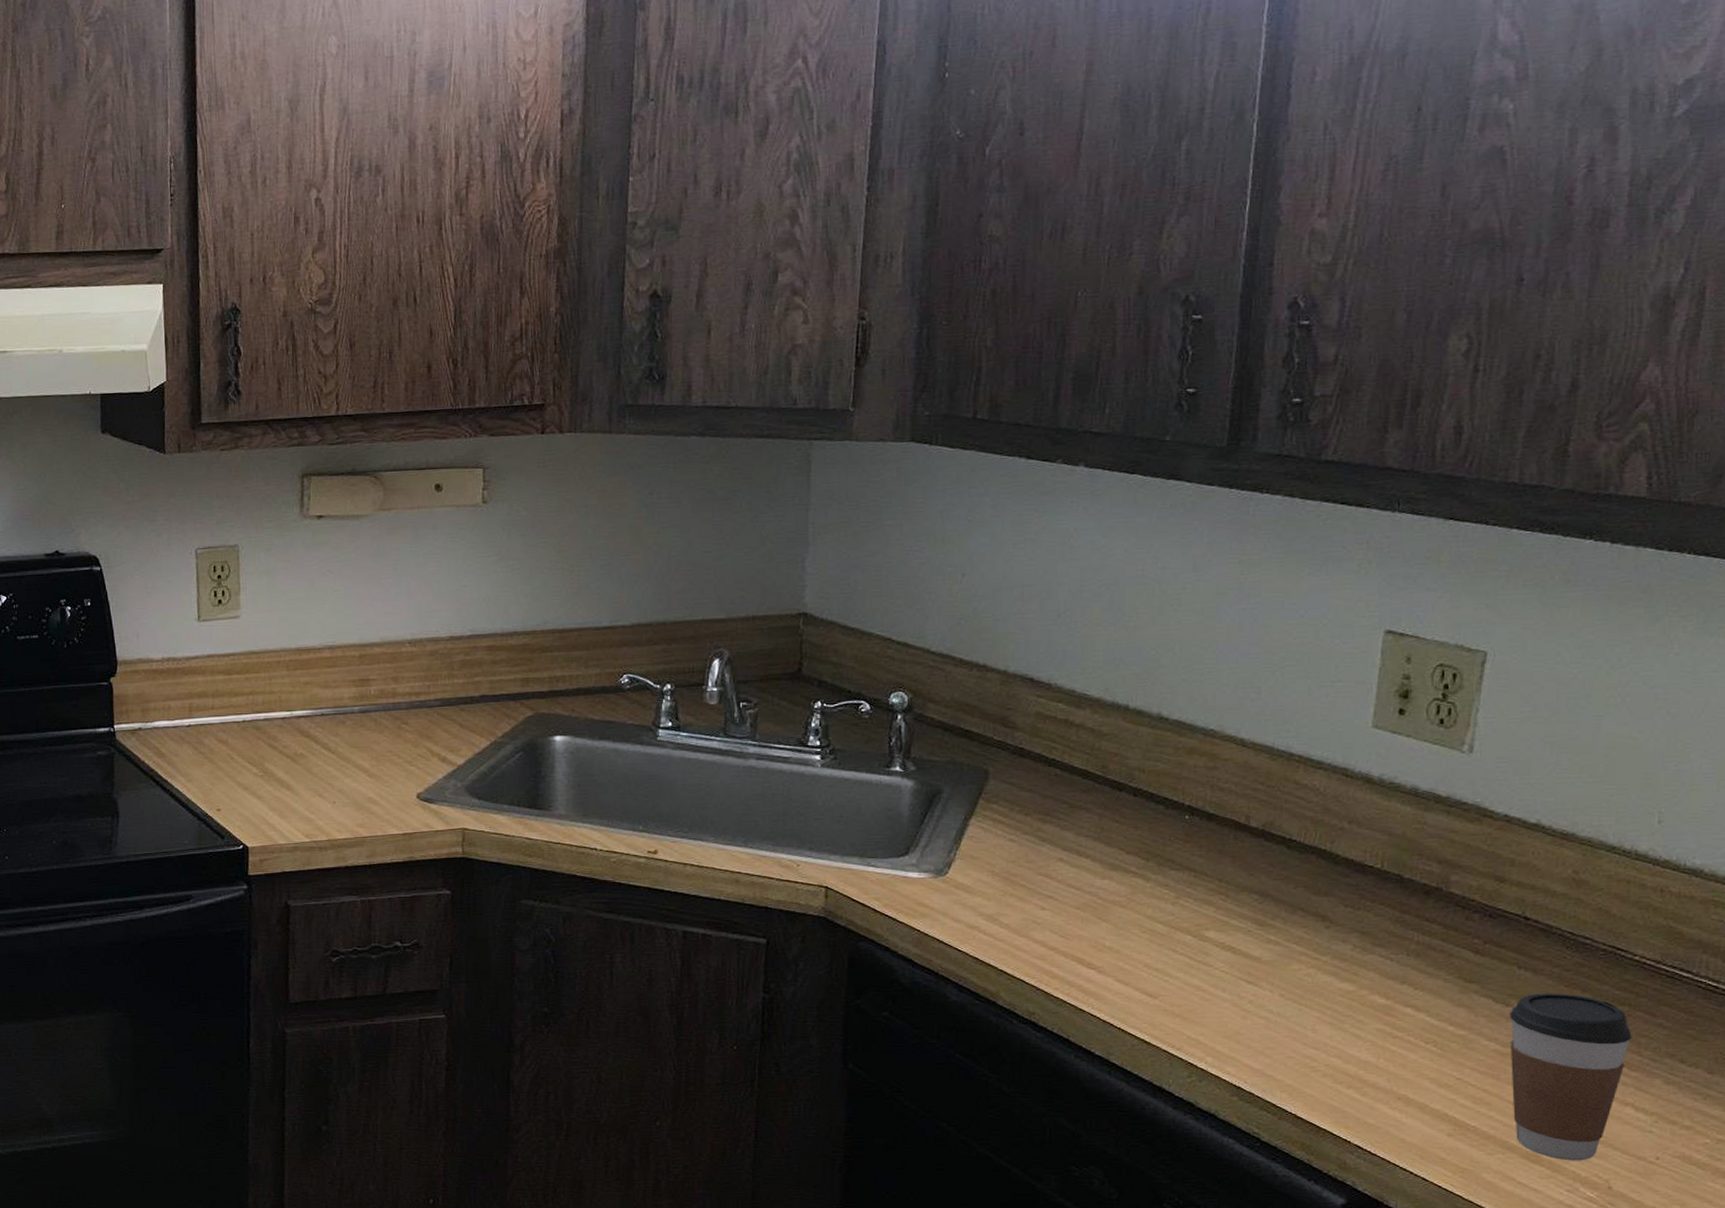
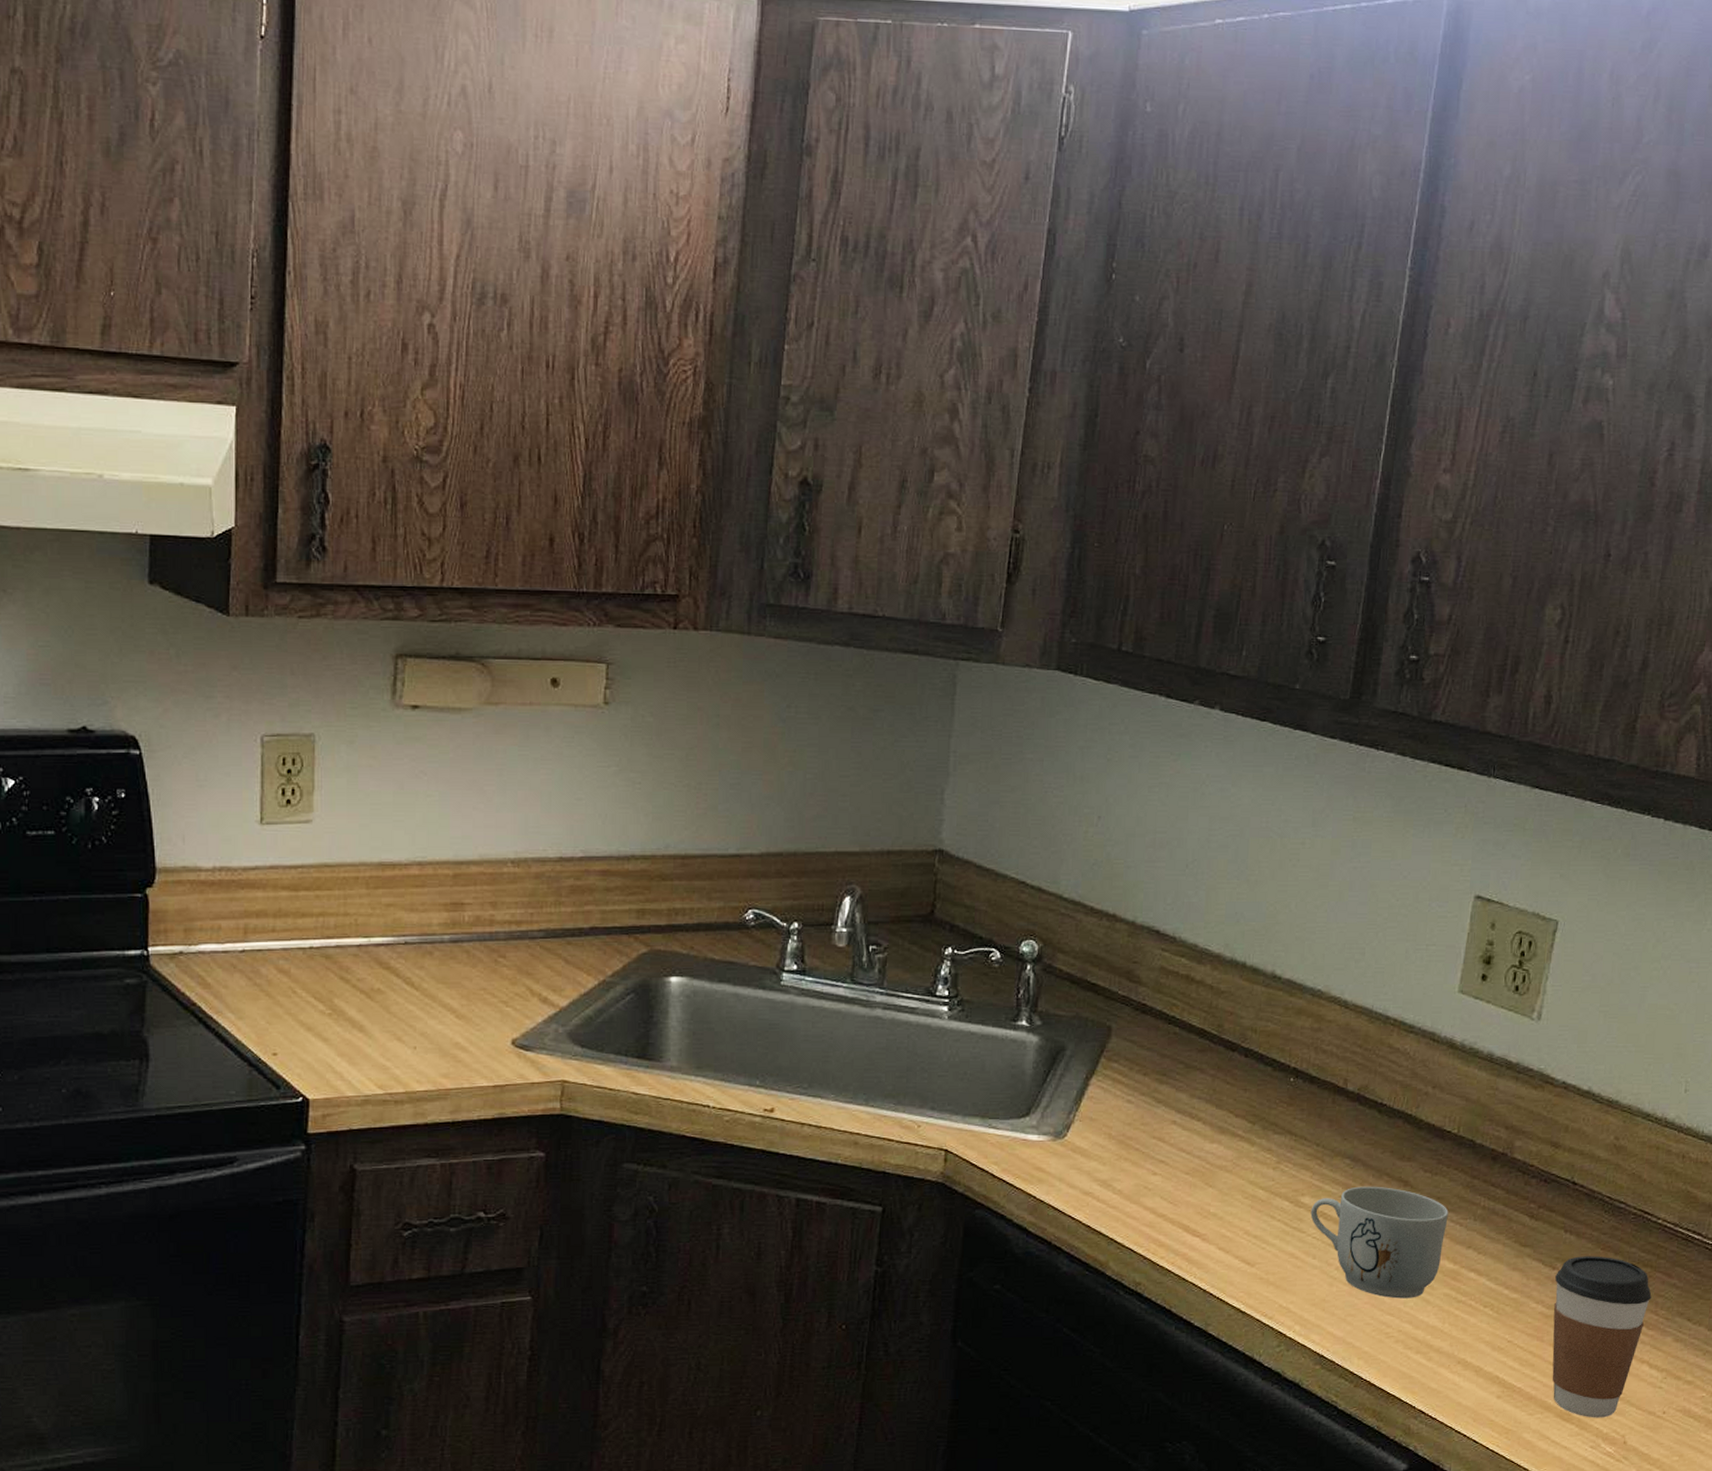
mug: none [1217,921,1376,1033] -> present [1310,1186,1449,1299]

